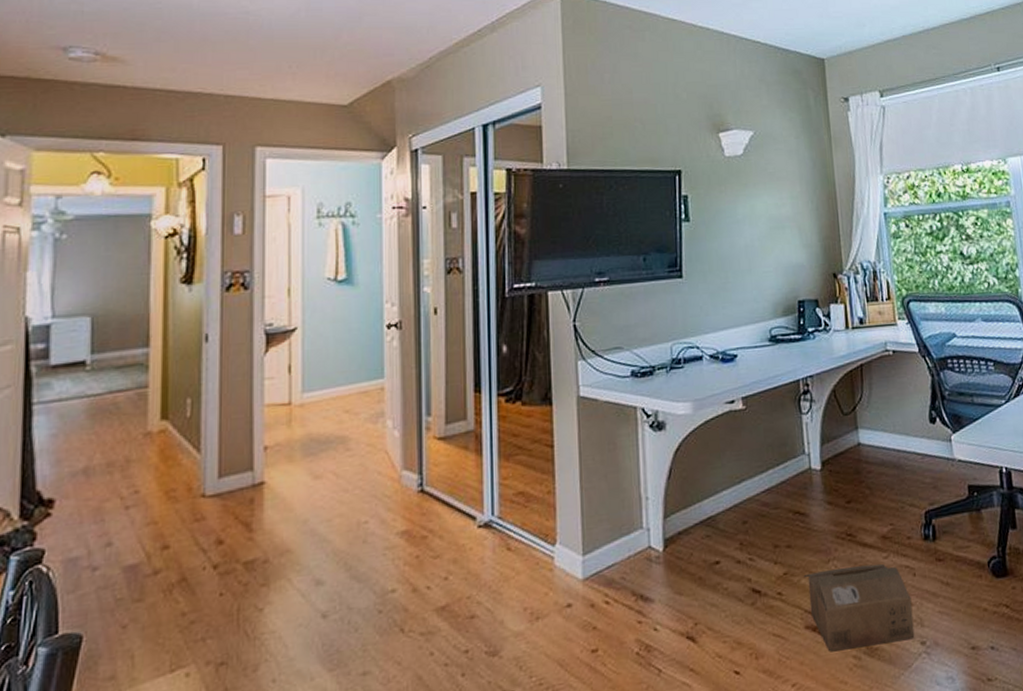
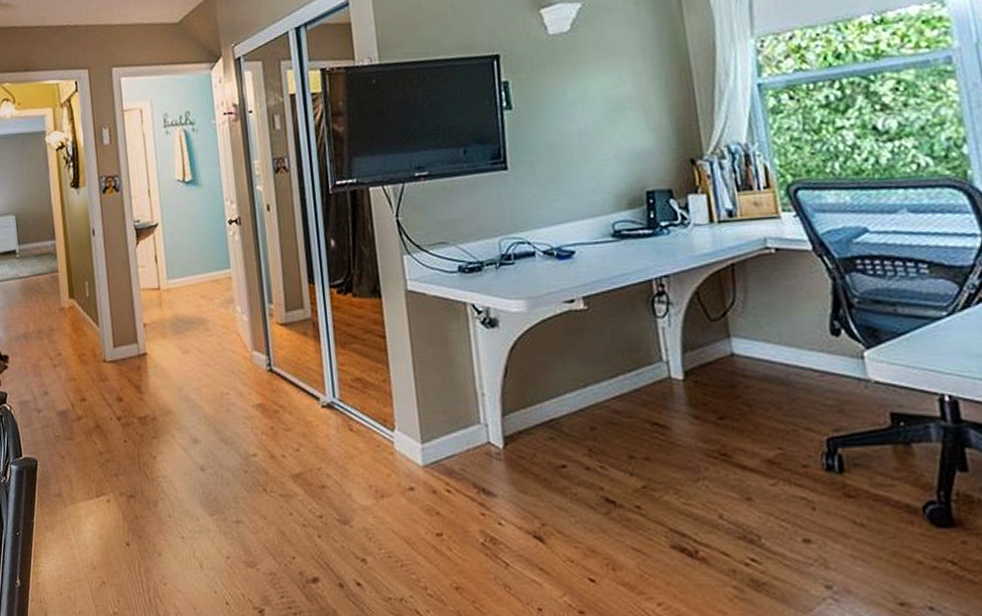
cardboard box: present [803,563,915,652] -> none [666,490,817,580]

